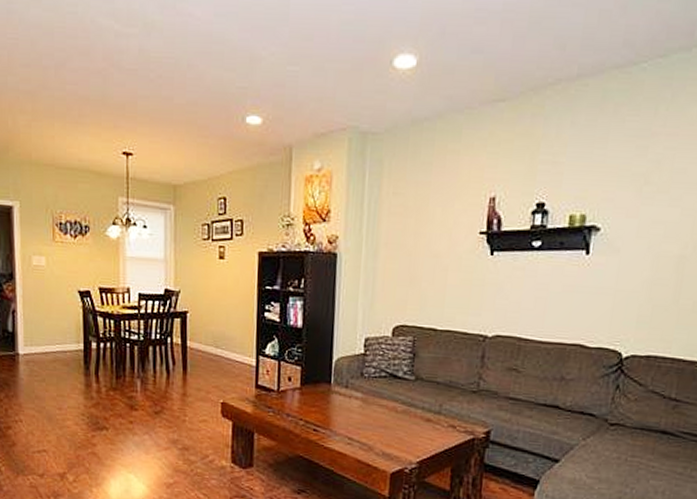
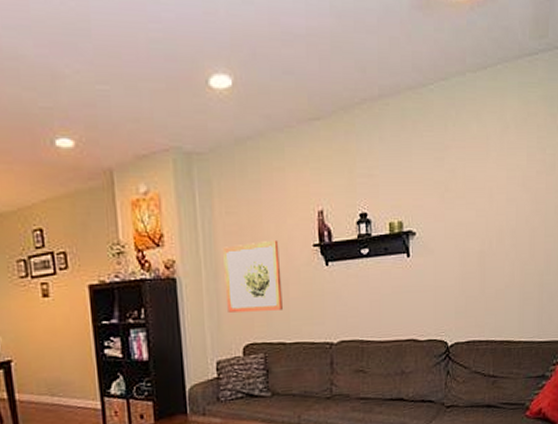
wall art: none [382,223,443,296] -> present [222,239,282,312]

